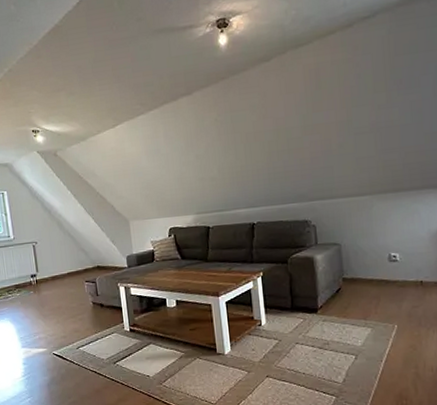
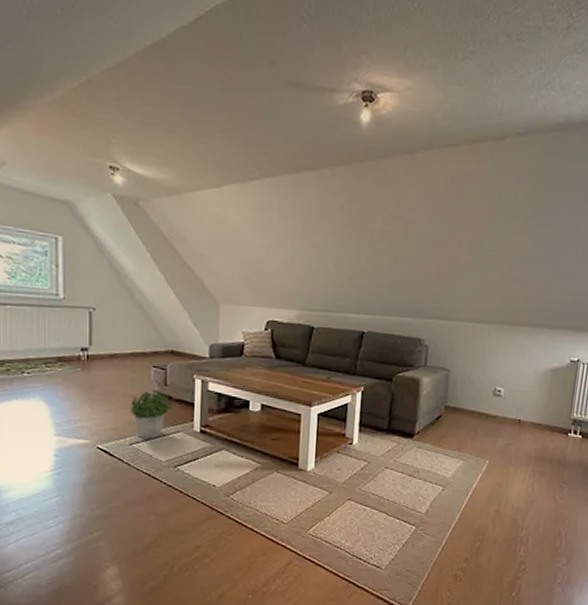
potted plant: none [73,300,105,342] -> present [129,390,172,438]

